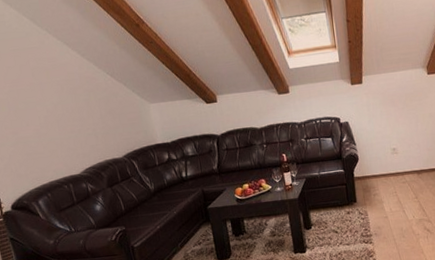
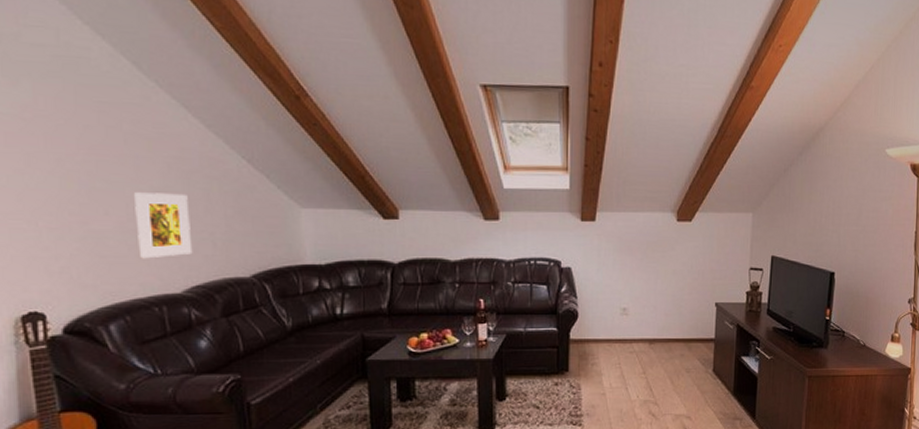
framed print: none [43,104,84,153] -> present [134,192,193,259]

